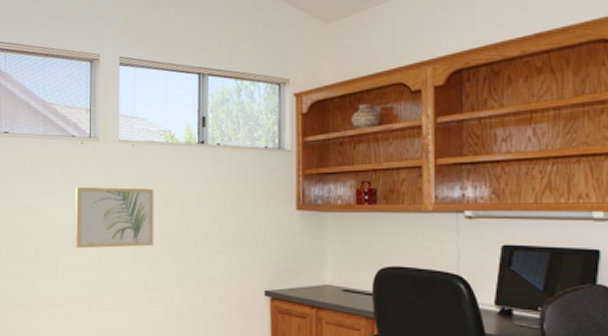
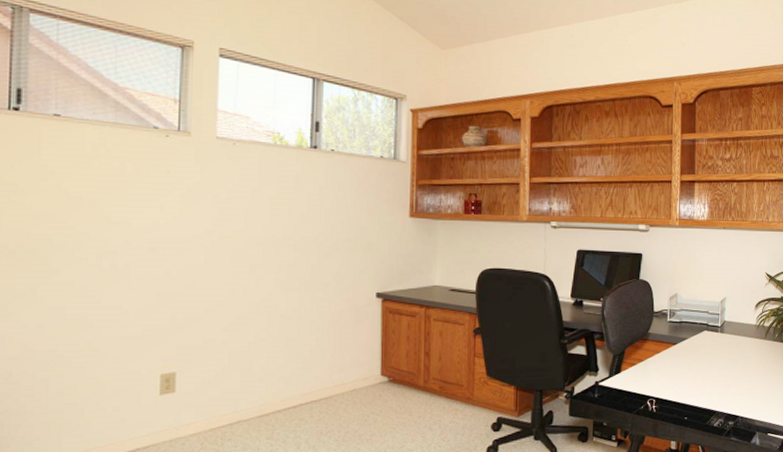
wall art: present [75,186,154,249] -> none [155,184,258,254]

